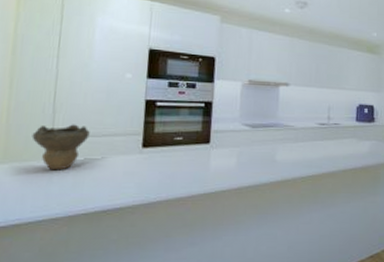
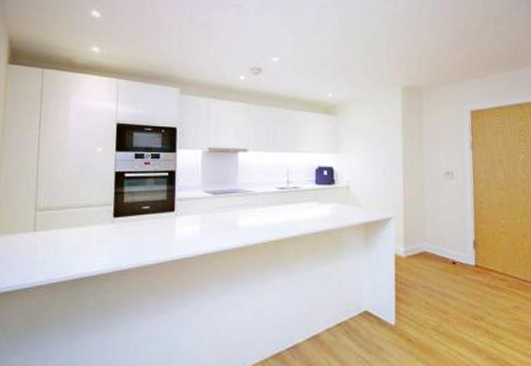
decorative bowl: present [31,124,90,170] -> none [19,197,68,241]

